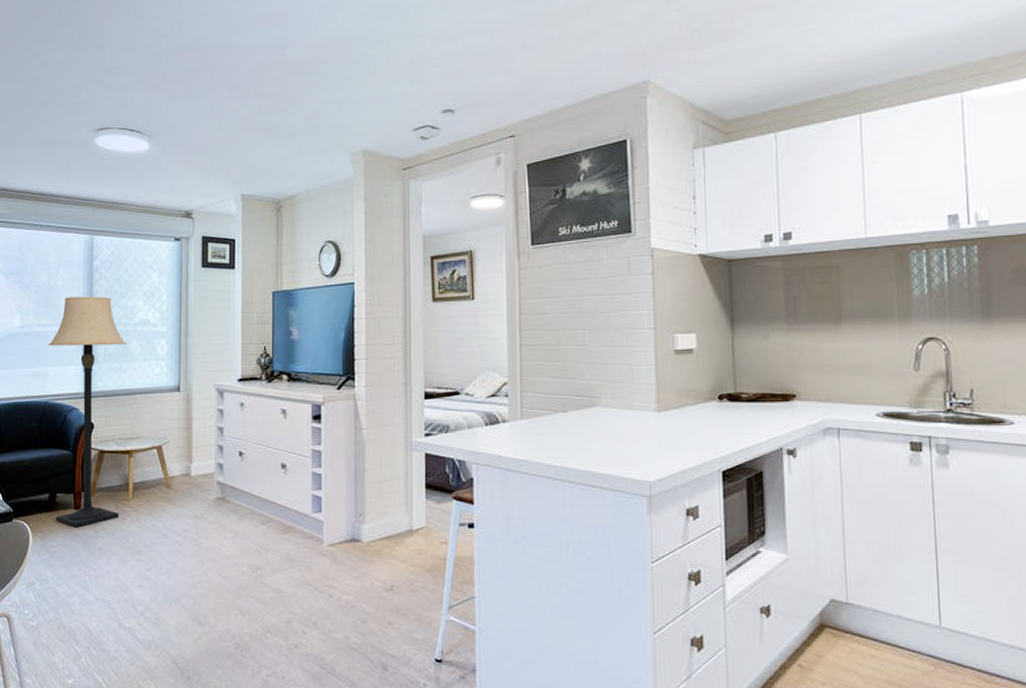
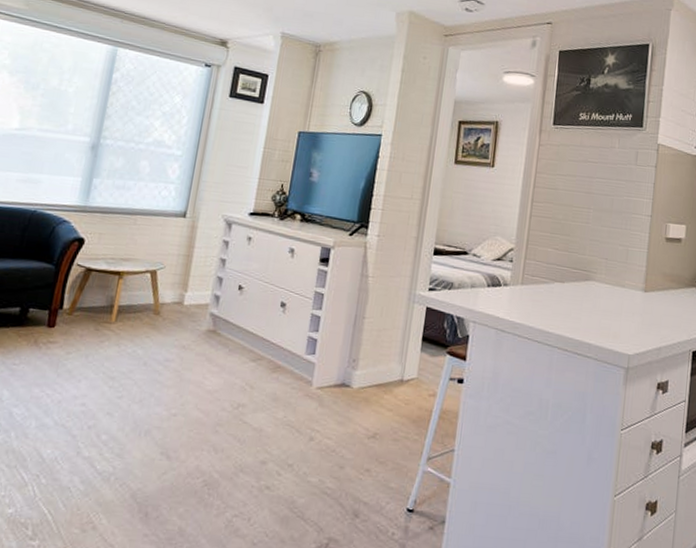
lamp: present [48,296,126,528] -> none [23,105,136,347]

